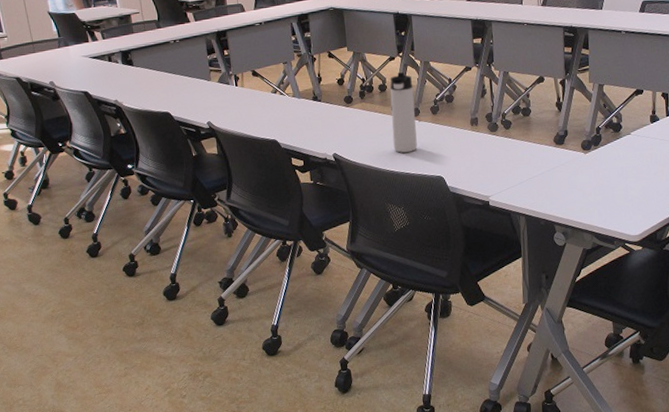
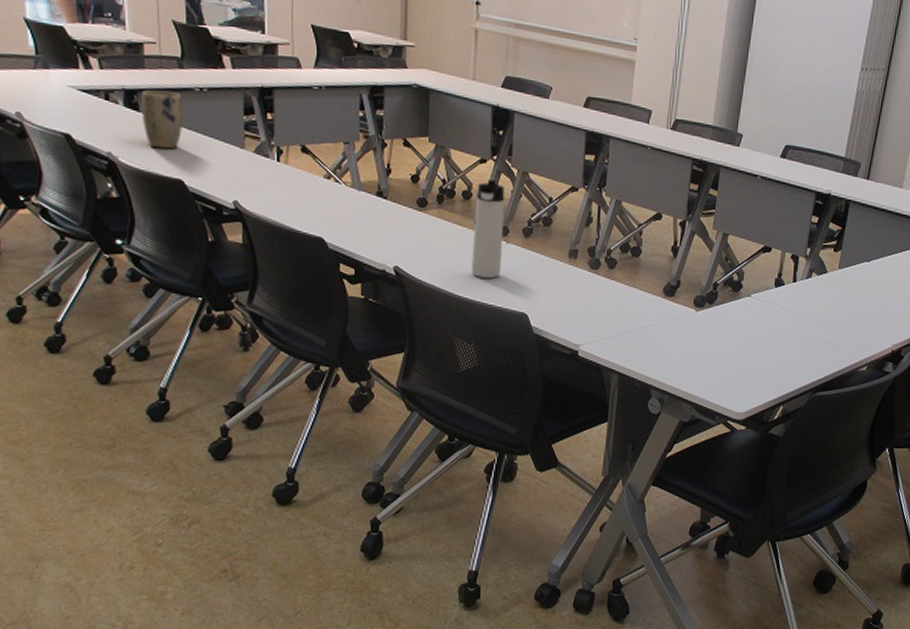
plant pot: none [133,47,165,92] -> present [141,90,182,149]

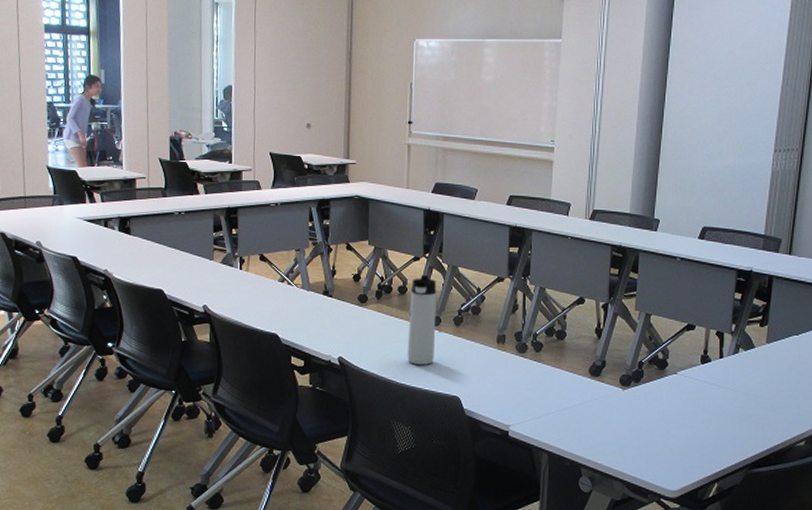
plant pot: present [141,90,182,149] -> none [132,216,165,264]

